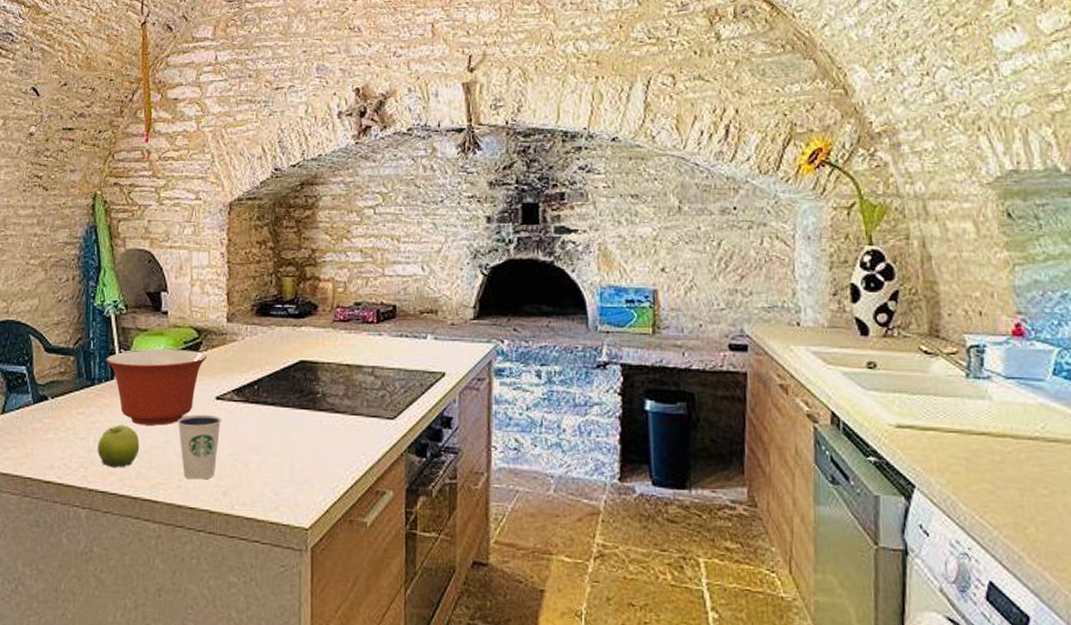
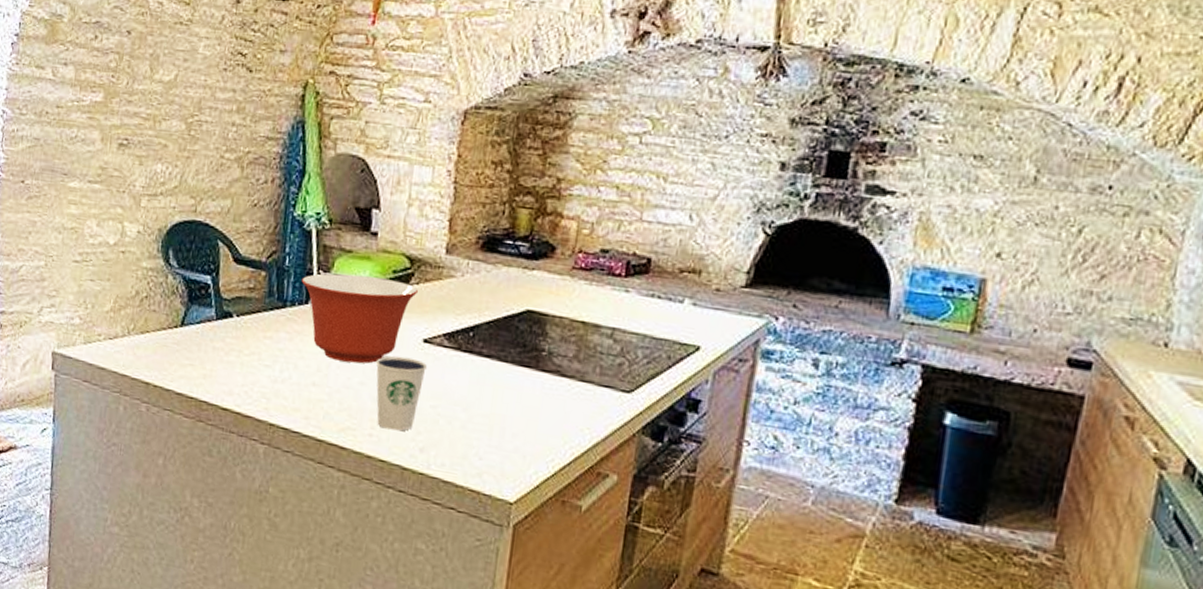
fruit: present [97,425,140,468] -> none [283,356,331,405]

